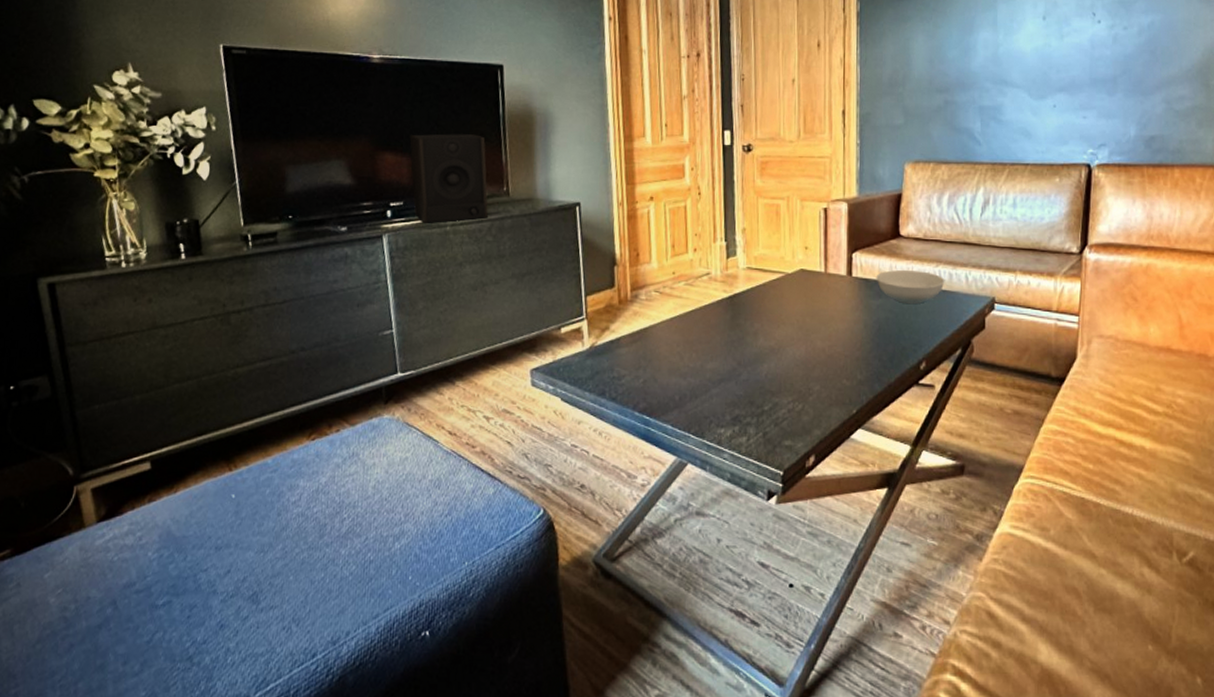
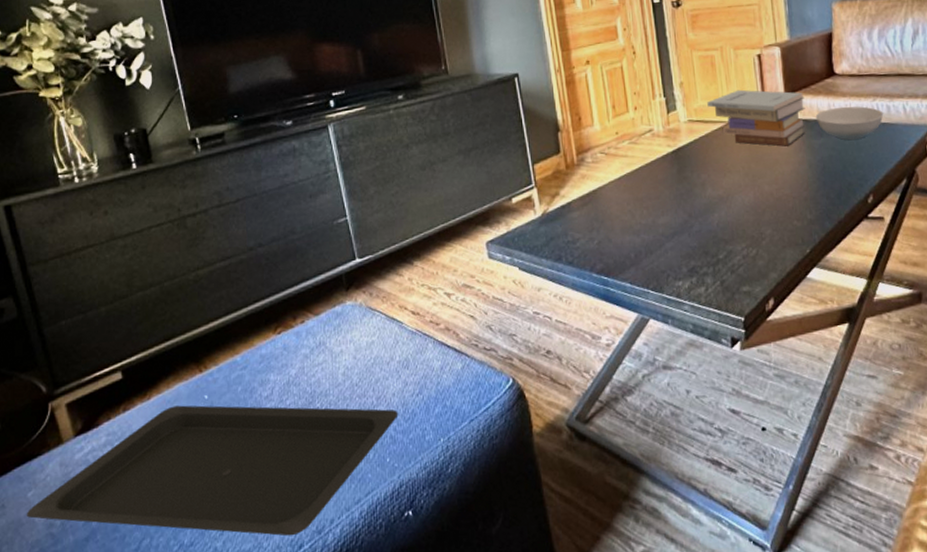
serving tray: none [40,502,425,644] -> present [26,405,399,536]
studio monitor: present [409,134,488,224] -> none [345,17,429,110]
books: none [768,241,867,304] -> present [707,89,806,147]

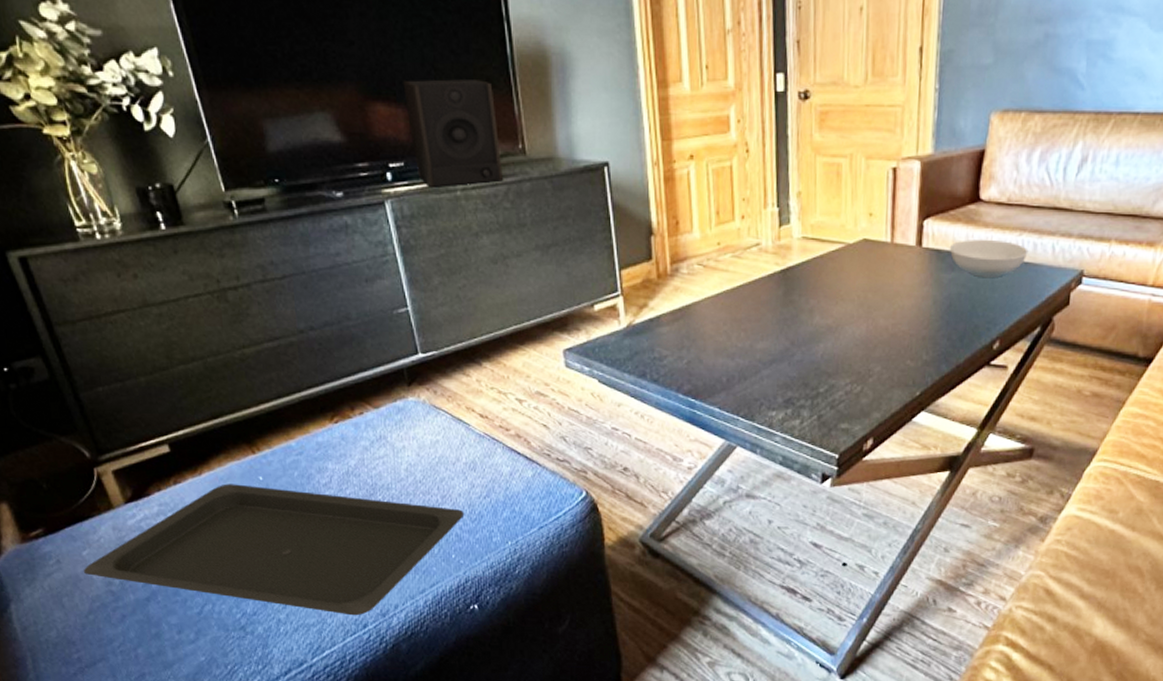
studio monitor: none [345,17,429,110] -> present [403,79,503,189]
books: present [707,89,806,147] -> none [826,207,940,278]

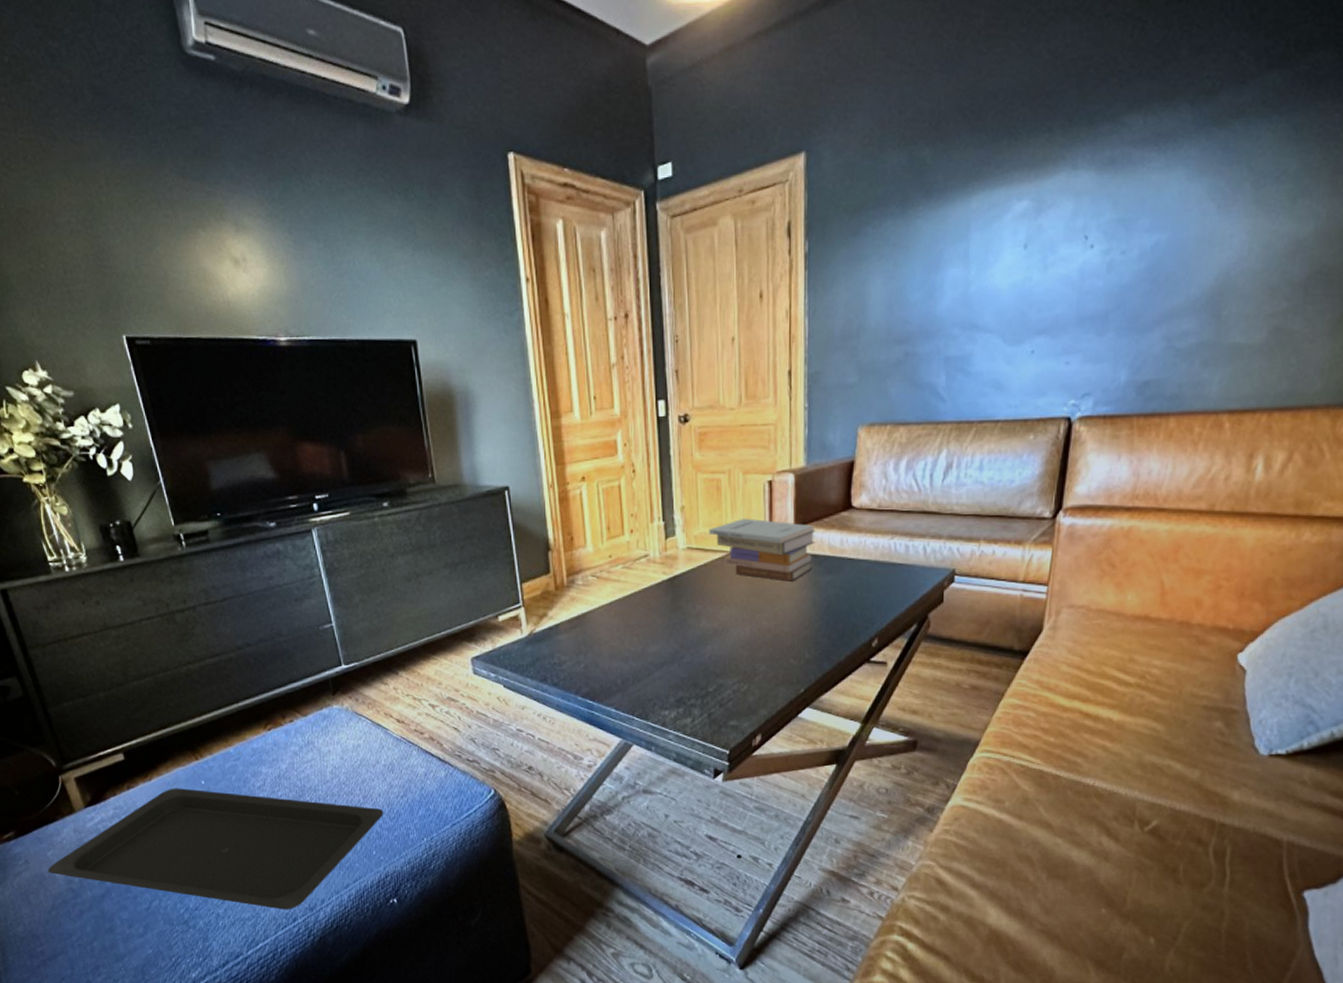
studio monitor: present [403,79,503,189] -> none [327,419,415,516]
books: none [826,207,940,278] -> present [709,518,816,582]
bowl: present [949,240,1029,279] -> none [825,544,901,580]

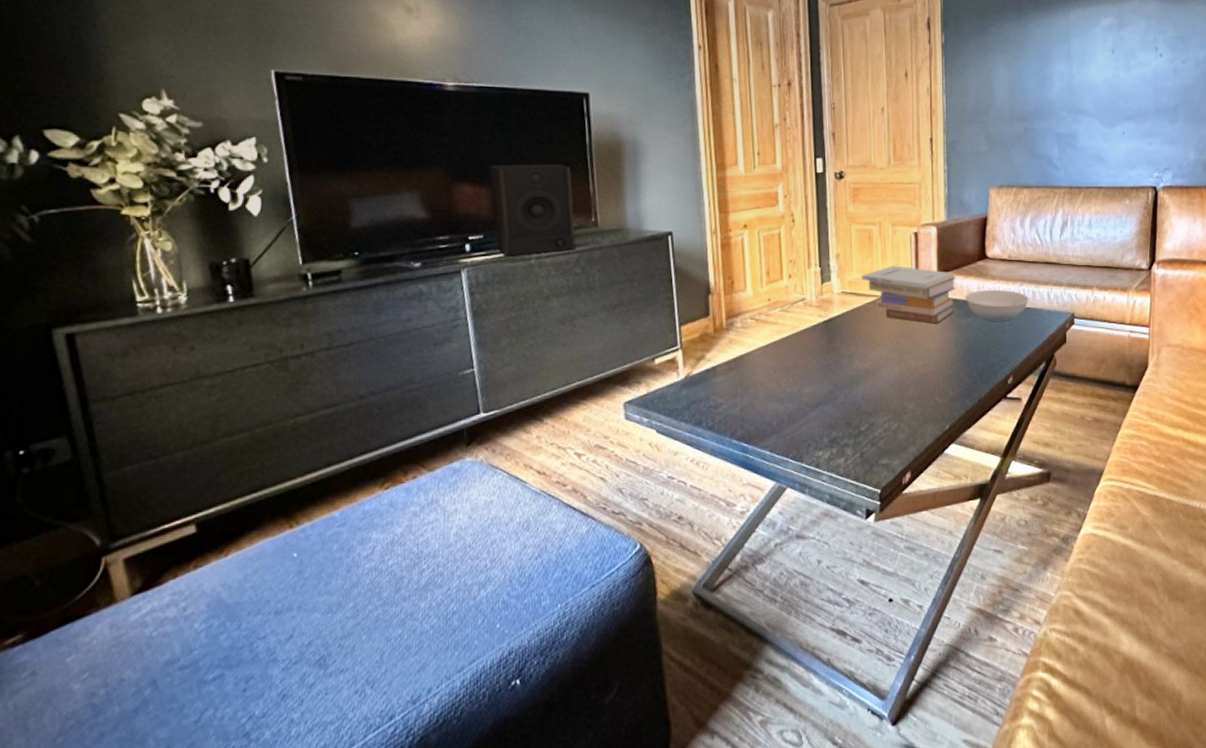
serving tray: present [47,788,384,910] -> none [62,563,514,707]
studio monitor: none [327,419,415,516] -> present [489,164,576,258]
bowl: none [825,544,901,580] -> present [965,290,1029,322]

